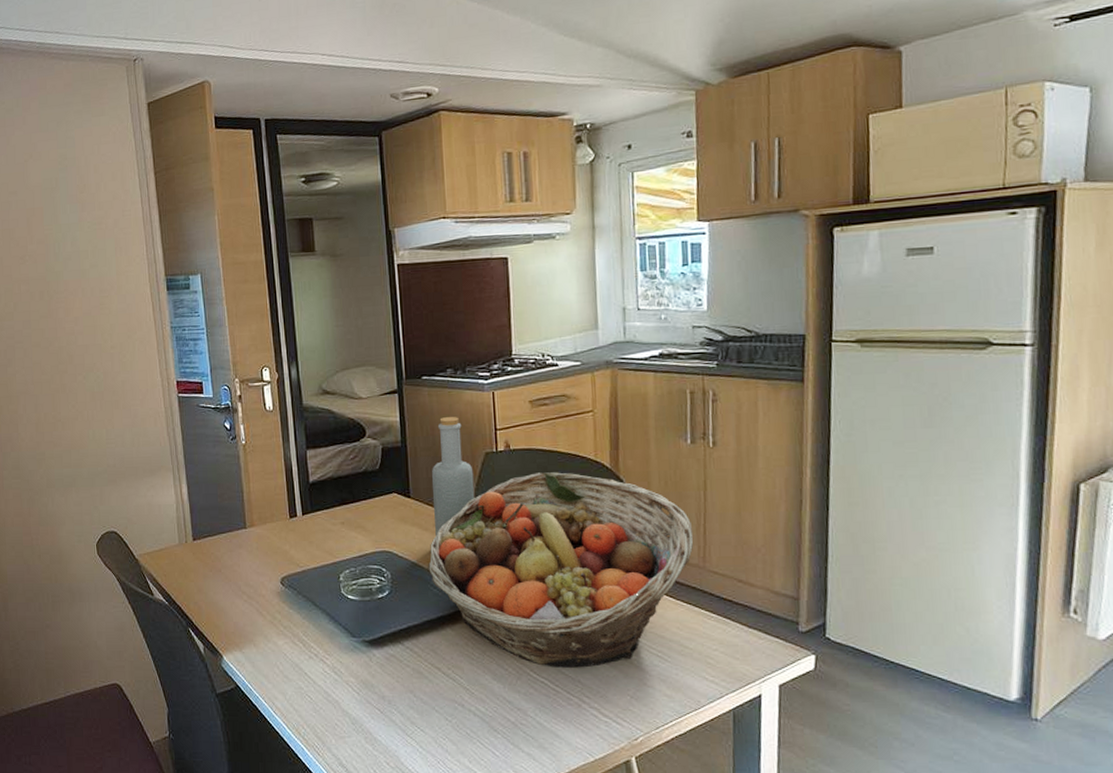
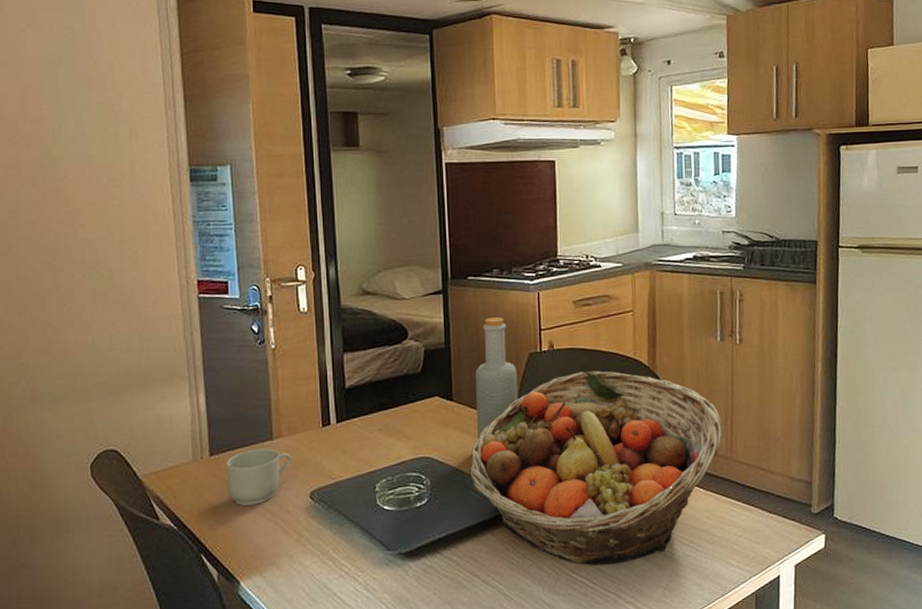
mug: none [207,536,263,587] -> present [227,448,291,506]

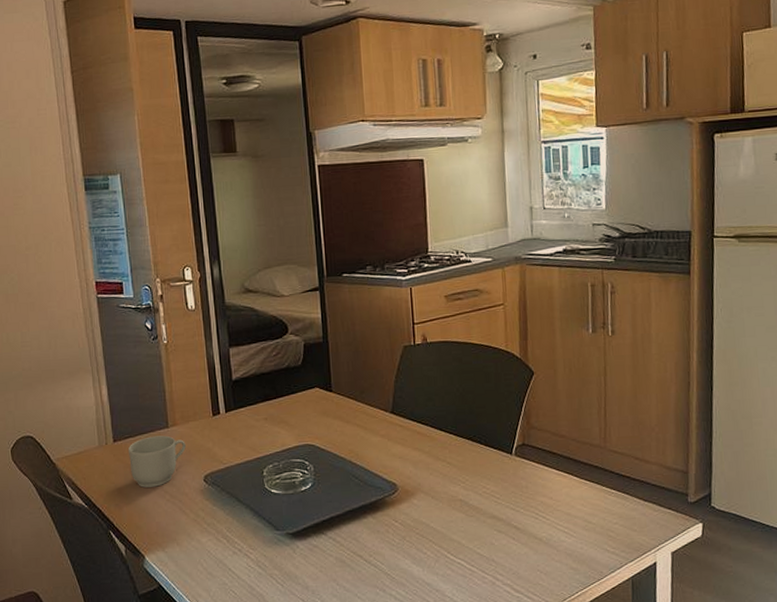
fruit basket: present [468,371,722,566] -> none [349,363,596,549]
bottle: present [475,317,518,440] -> none [352,312,394,428]

